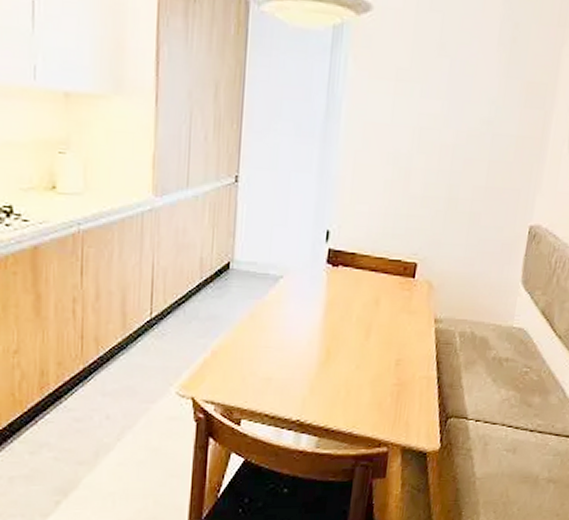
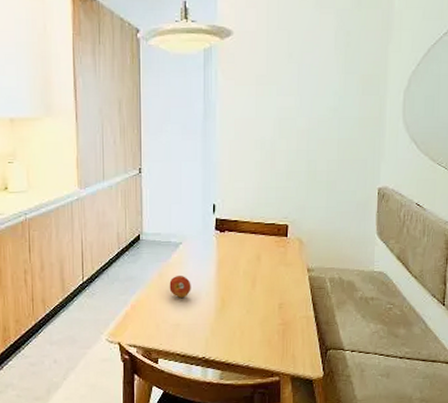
fruit: none [262,316,291,346] -> present [169,275,191,298]

